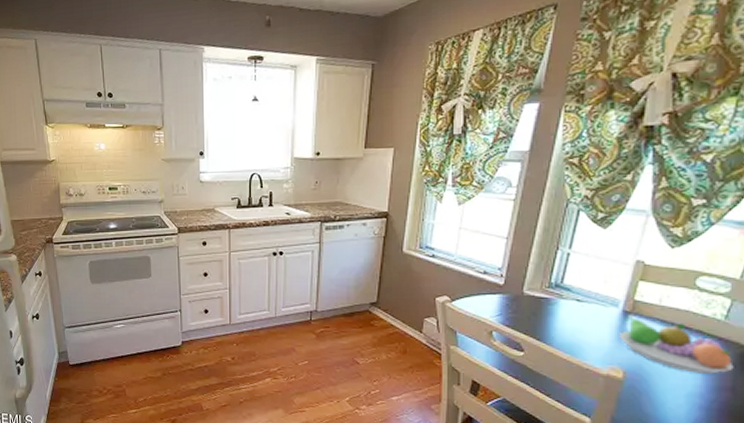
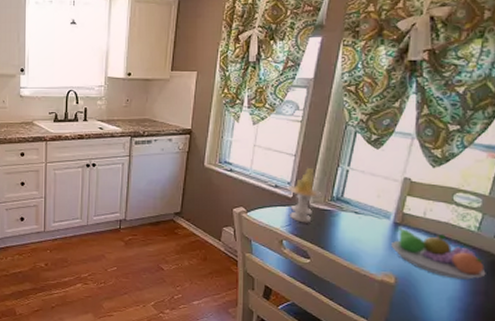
candle: none [498,250,538,313] -> present [287,167,322,223]

